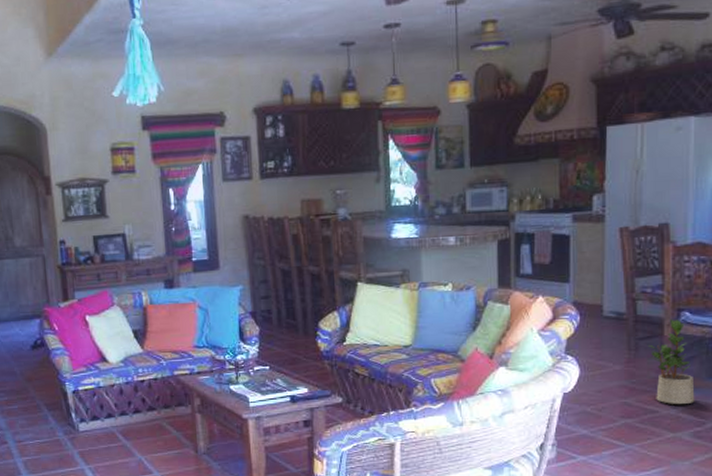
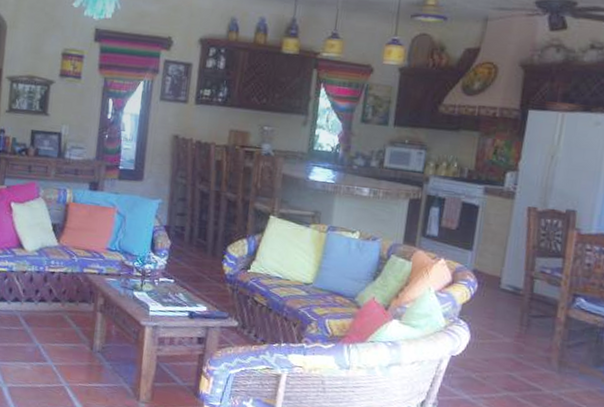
potted plant: present [648,319,695,404] -> none [540,302,580,388]

